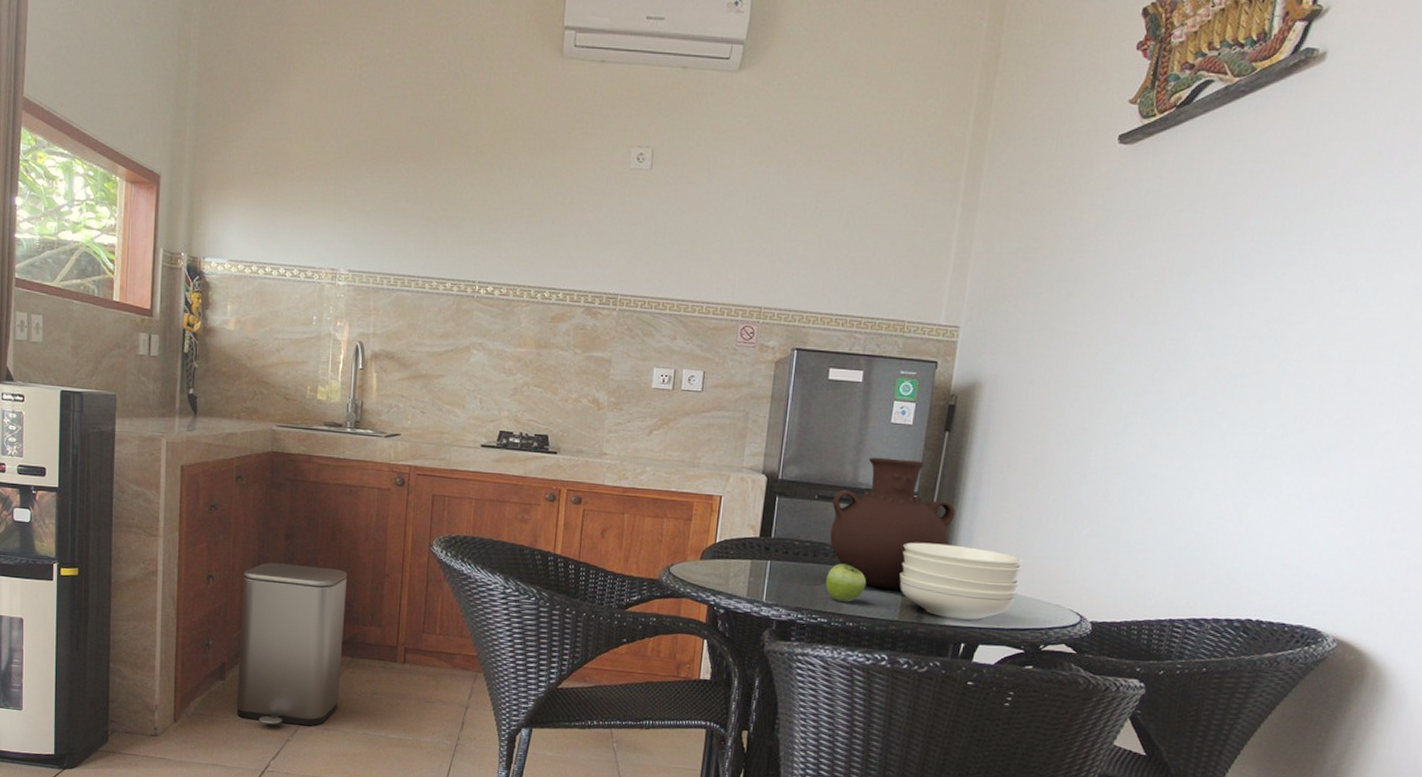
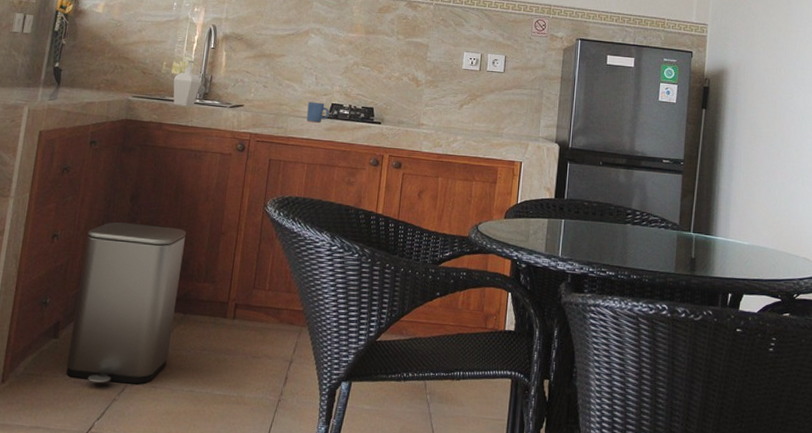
soap bottle: none [320,382,351,437] -> present [173,59,201,107]
mug: none [472,429,498,454] -> present [306,101,330,124]
fruit: present [825,563,867,602] -> none [611,222,646,256]
vase: present [830,457,956,590] -> none [614,129,715,245]
bowl: present [899,542,1023,621] -> none [672,203,773,272]

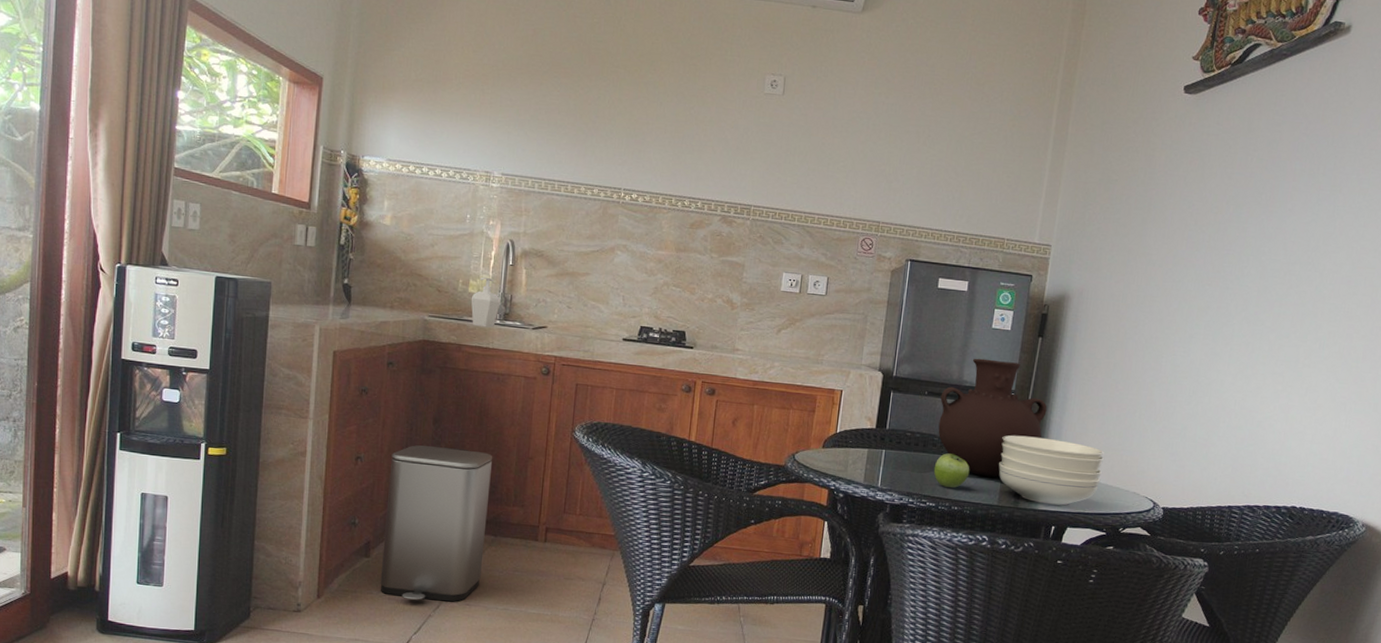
mug: present [306,101,330,124] -> none [614,324,639,348]
fruit: none [611,222,646,256] -> present [933,453,970,488]
vase: none [614,129,715,245] -> present [938,358,1047,478]
bowl: none [672,203,773,272] -> present [998,435,1105,506]

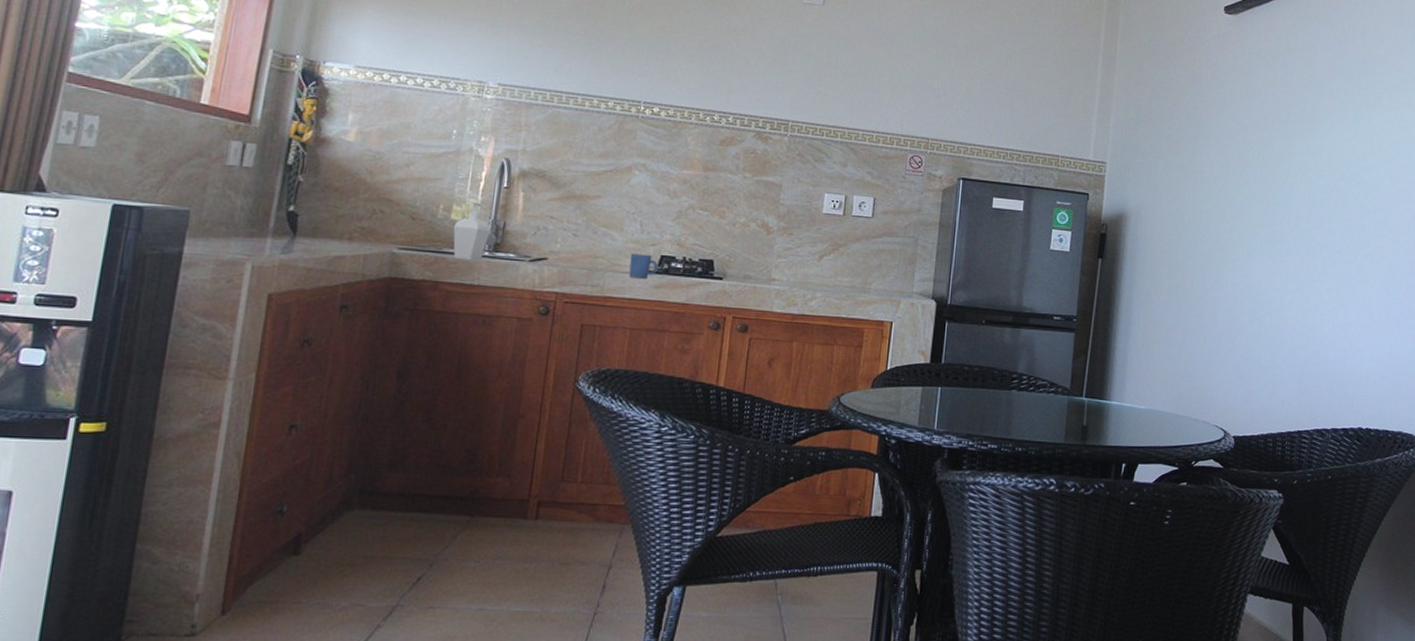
pedal bin: present [380,444,493,602] -> none [311,406,473,607]
mug: none [614,324,639,348] -> present [629,253,659,280]
fruit: present [933,453,970,488] -> none [994,388,1034,426]
vase: present [938,358,1047,478] -> none [997,282,1111,412]
bowl: present [998,435,1105,506] -> none [1063,364,1172,440]

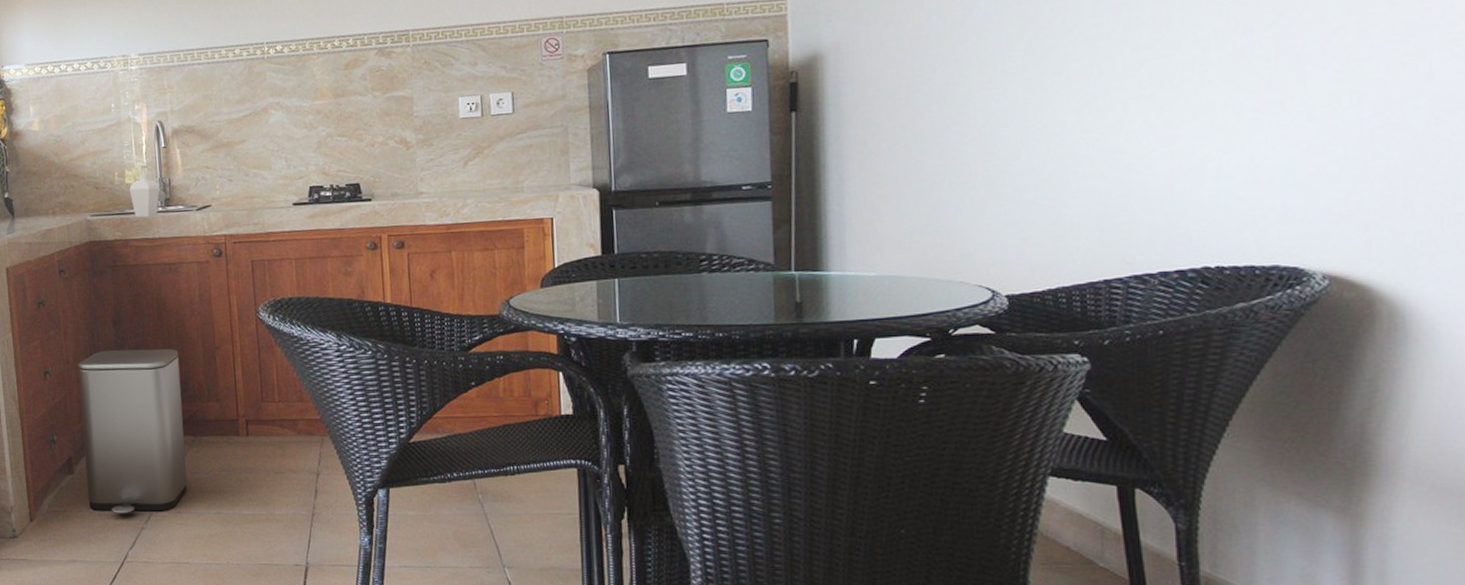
pedal bin: none [311,406,473,607] -> present [78,348,187,513]
mug: present [629,253,659,280] -> none [282,187,310,213]

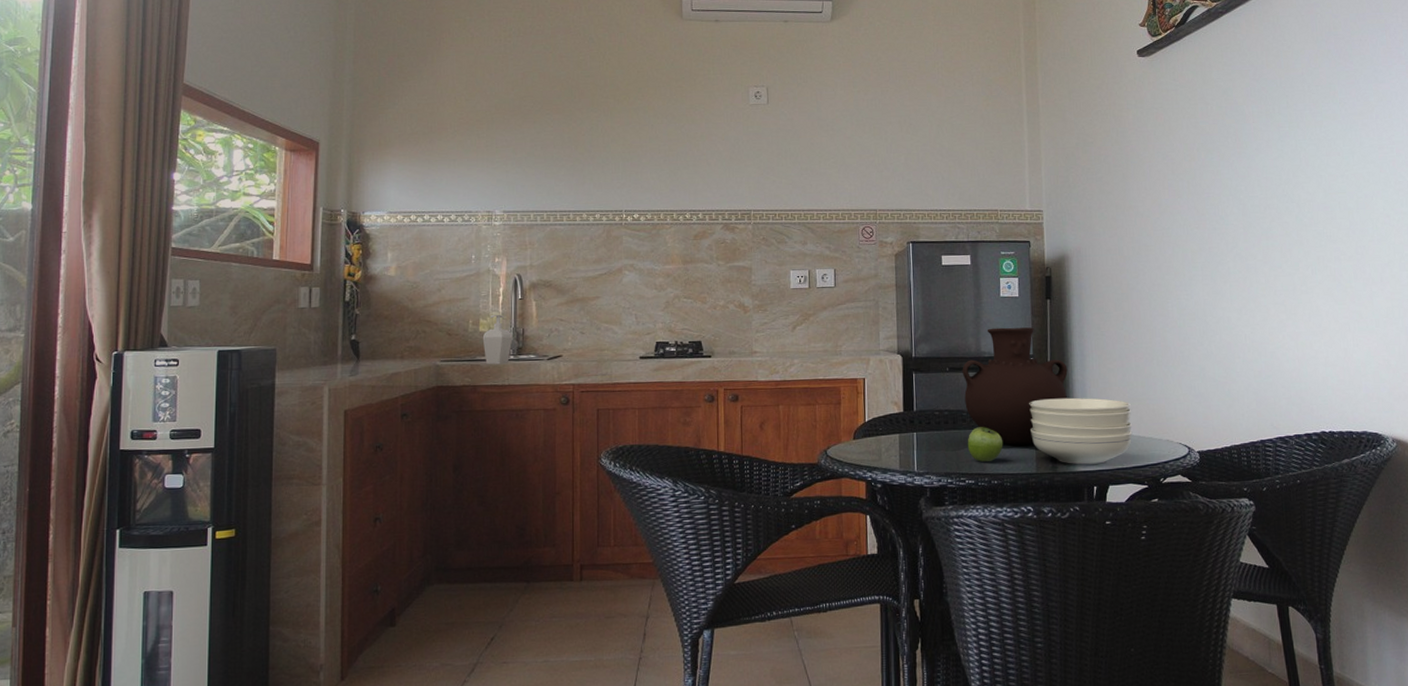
pedal bin: present [78,348,187,513] -> none [408,493,519,667]
vase: none [676,148,819,292] -> present [962,327,1068,446]
fruit: none [683,270,731,311] -> present [967,427,1003,462]
bowl: none [765,232,911,314] -> present [1029,397,1133,465]

